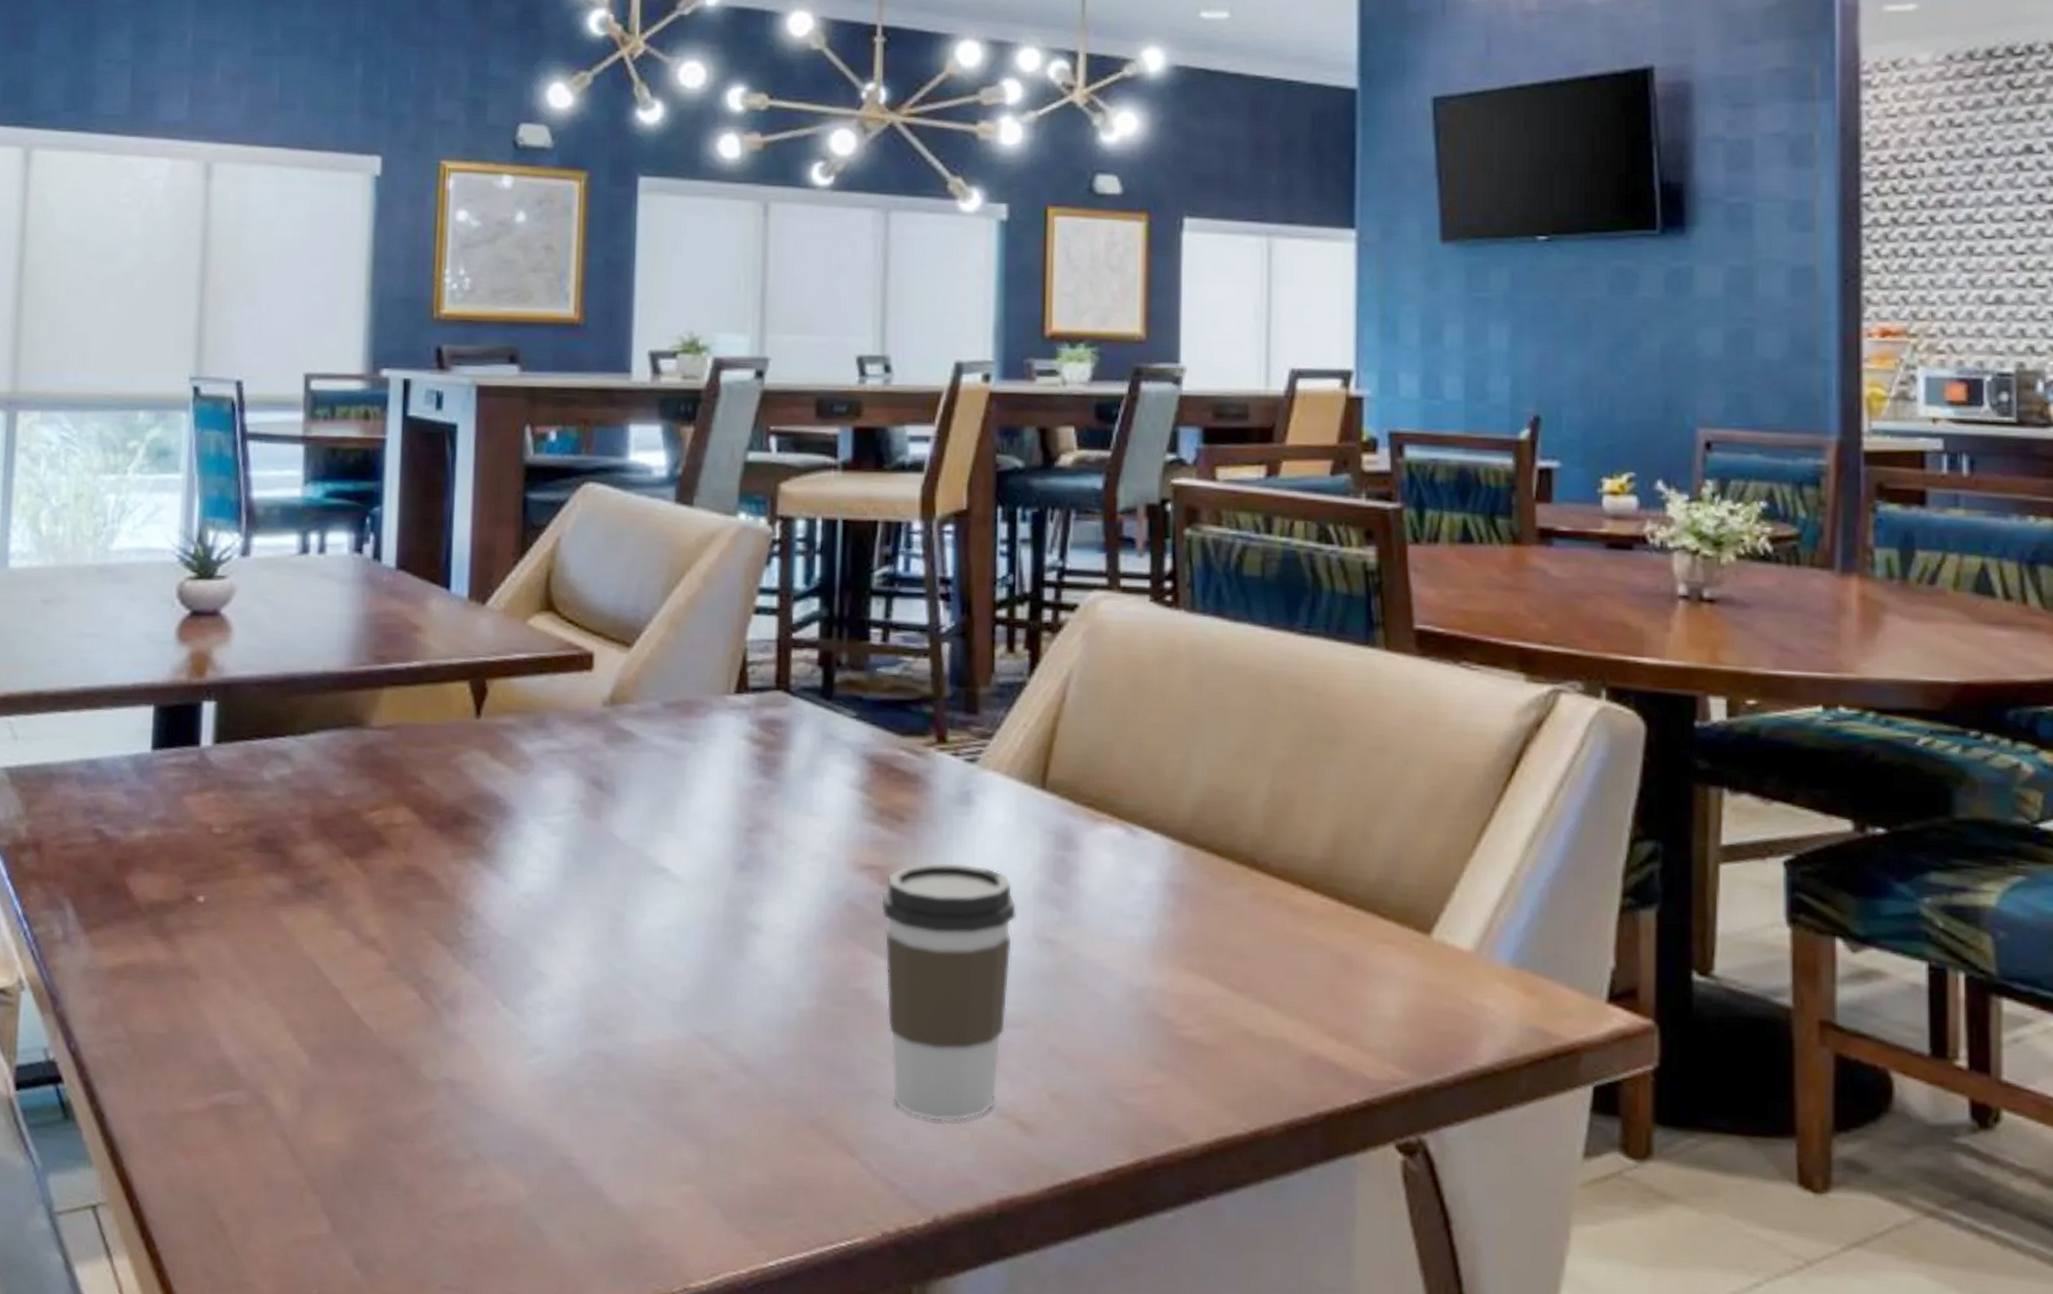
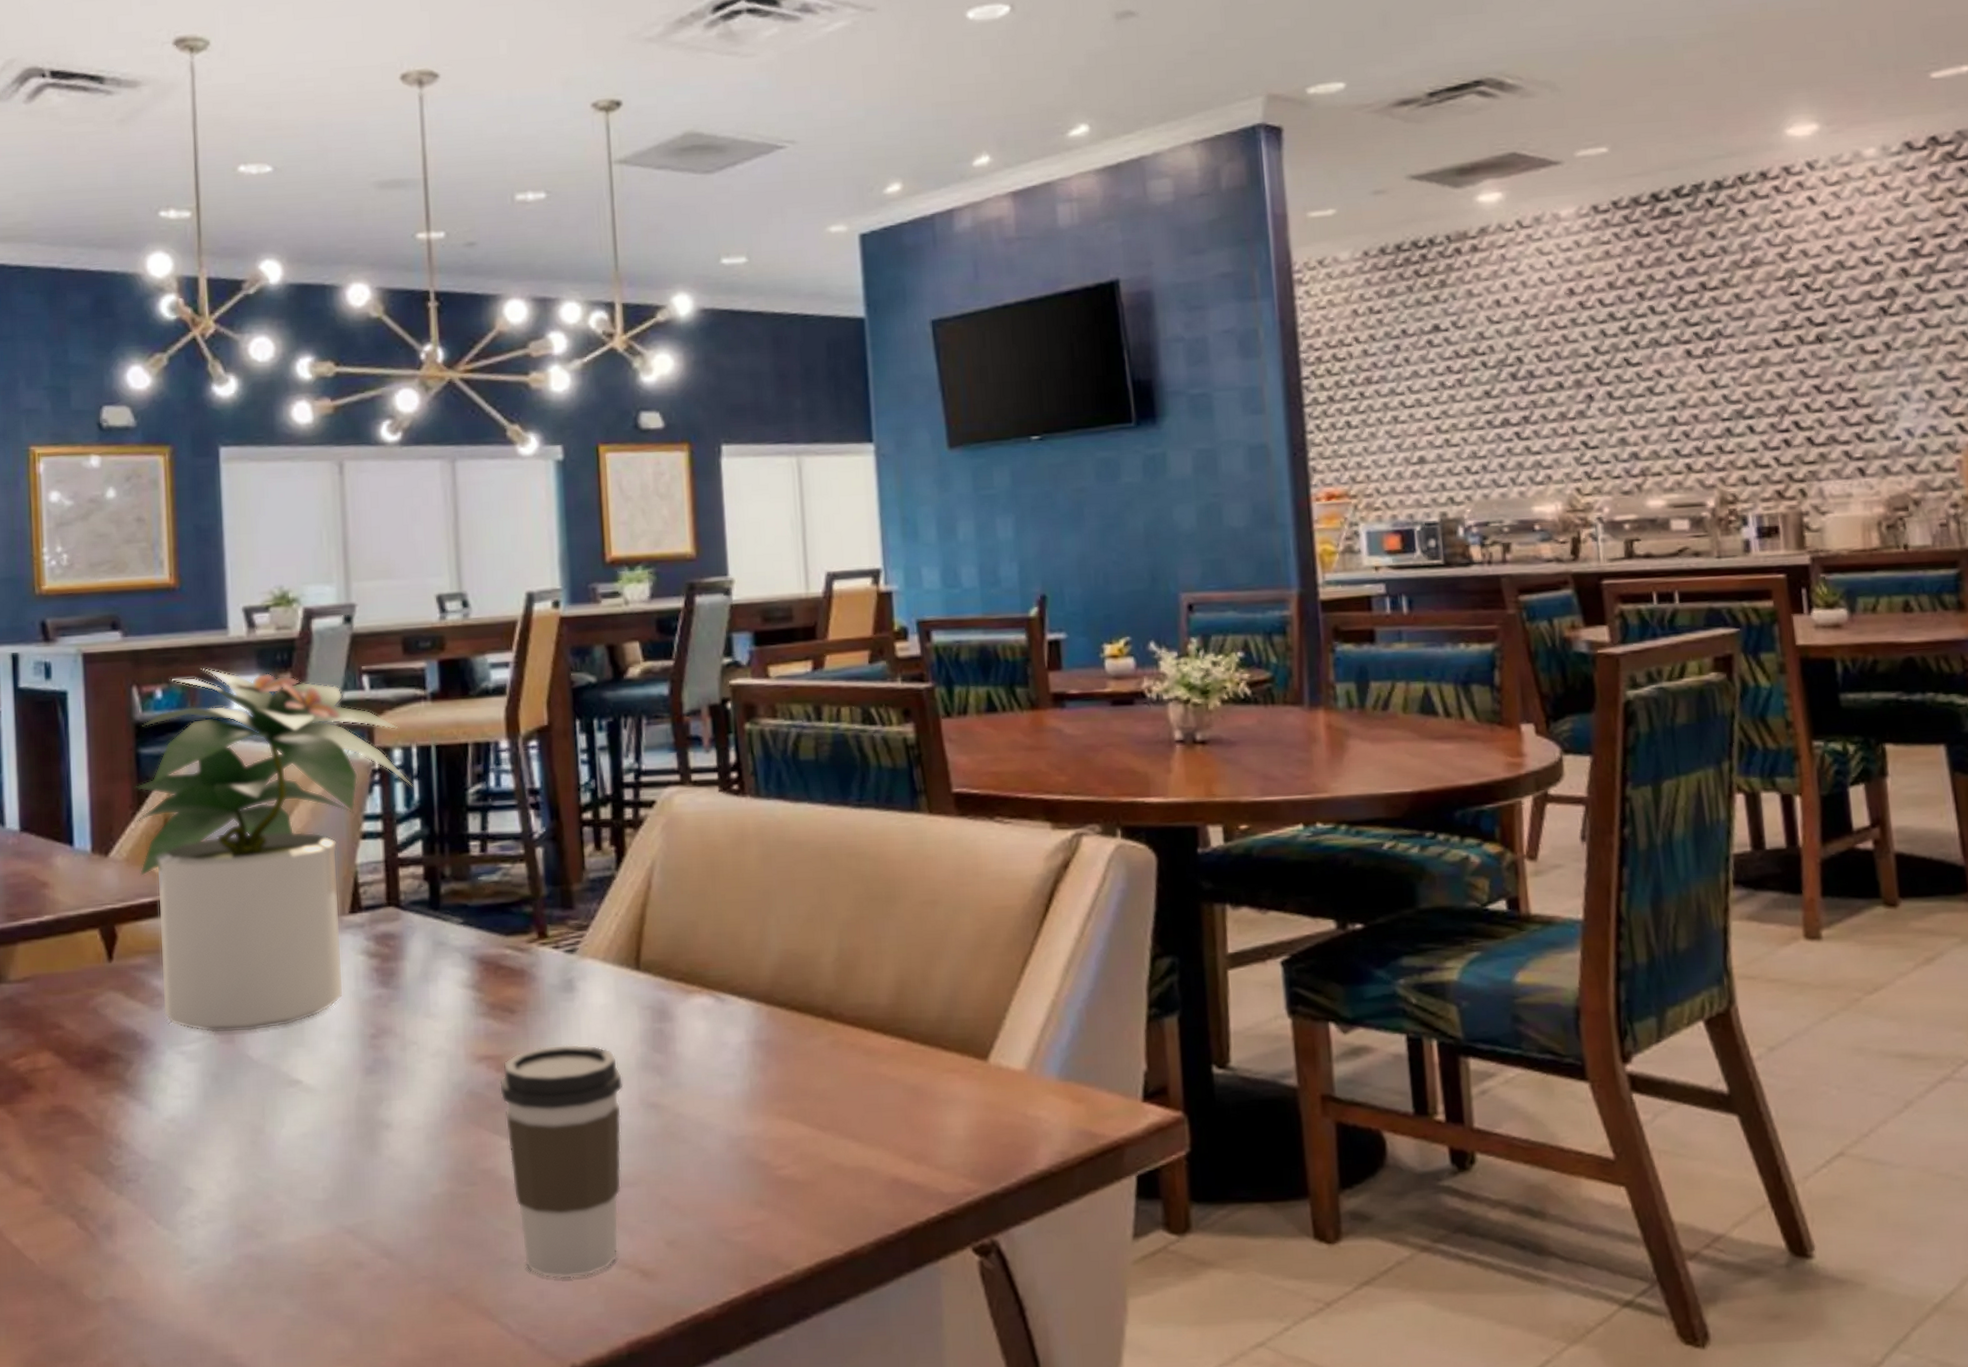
potted plant: none [516,413,817,810] -> present [134,668,415,1033]

